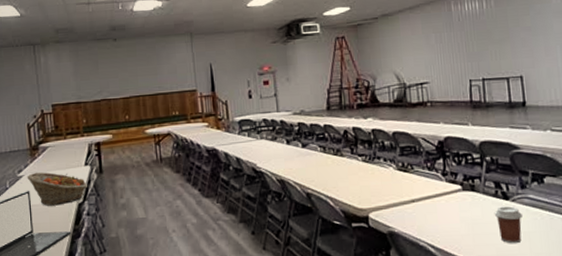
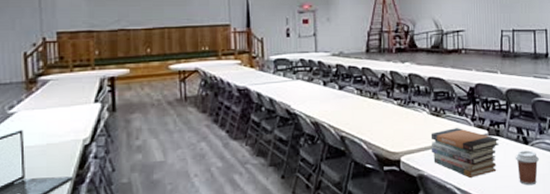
fruit basket: present [27,172,88,206] -> none [20,109,97,148]
book stack: none [399,183,475,235] -> present [430,128,499,178]

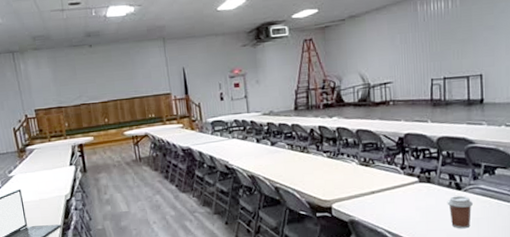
book stack: present [430,128,499,178] -> none [360,176,430,222]

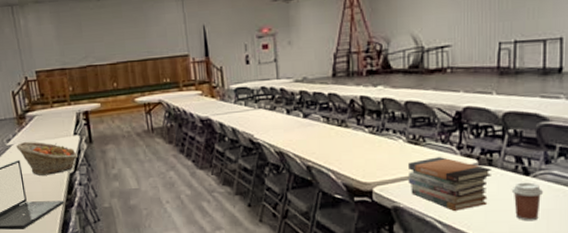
fruit basket: none [17,172,74,203] -> present [16,142,79,176]
book stack: none [360,176,430,222] -> present [407,157,491,211]

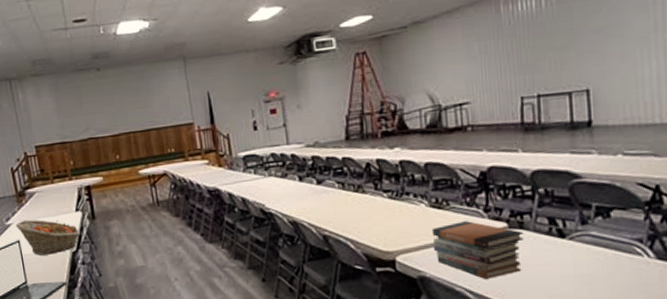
coffee cup: present [511,182,543,221] -> none [546,245,581,288]

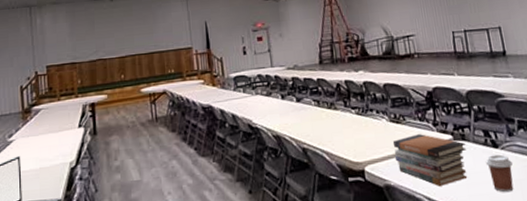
fruit basket: present [16,220,81,256] -> none [18,136,82,172]
coffee cup: none [546,245,581,288] -> present [485,154,514,193]

